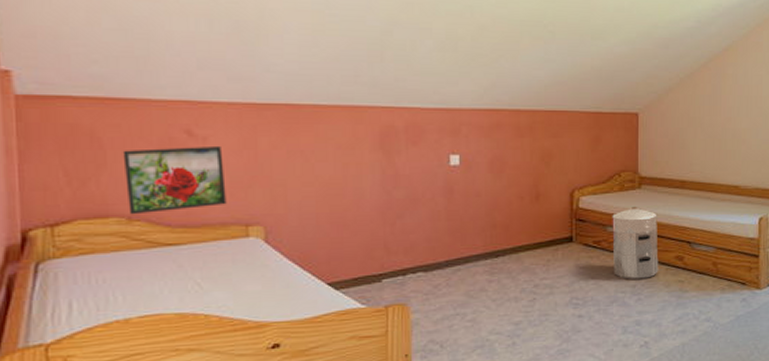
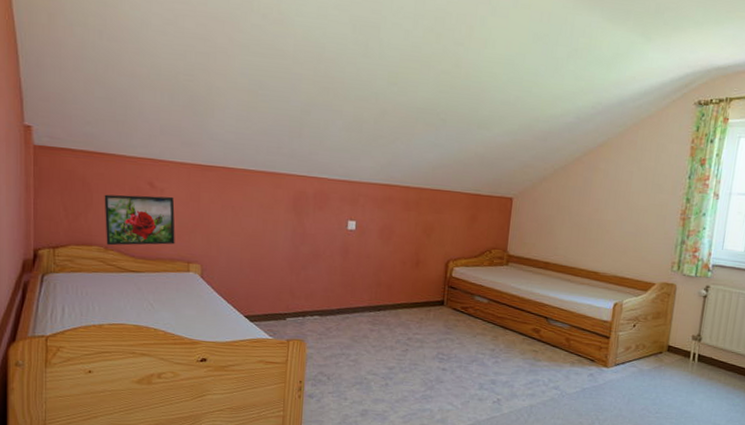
waste bin: present [612,207,659,279] -> none [476,281,521,345]

